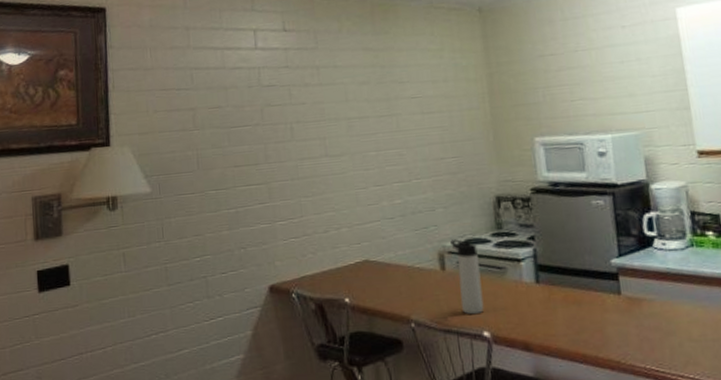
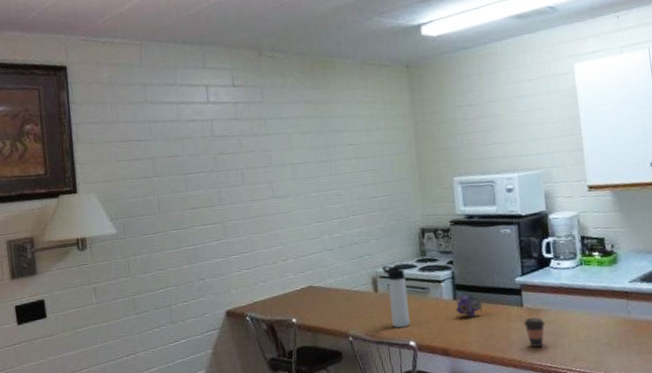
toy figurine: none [538,276,571,306] -> present [455,294,482,318]
coffee cup: none [622,308,649,345] -> present [523,317,546,347]

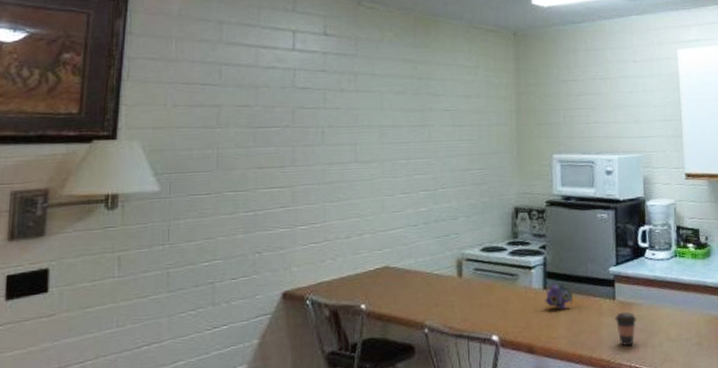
thermos bottle: present [382,265,411,328] -> none [469,247,495,320]

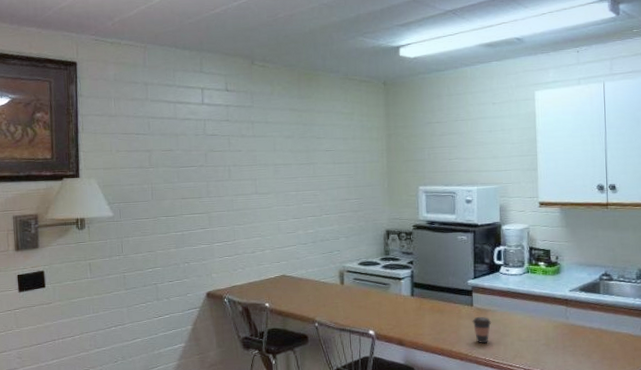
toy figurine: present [545,283,573,310] -> none [412,292,436,313]

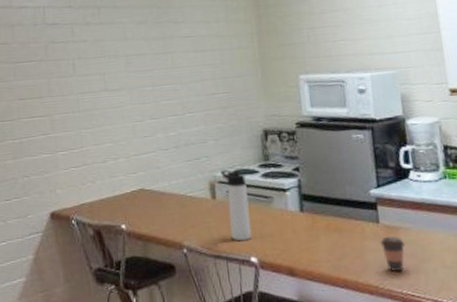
thermos bottle: none [349,261,371,318] -> present [221,170,252,242]

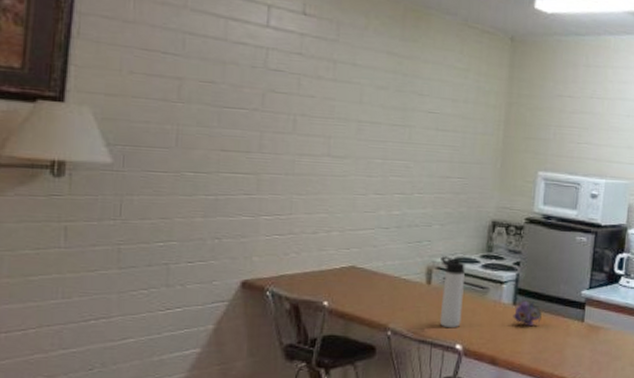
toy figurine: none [302,206,333,233] -> present [513,300,542,327]
coffee cup: present [380,236,406,271] -> none [581,334,603,366]

